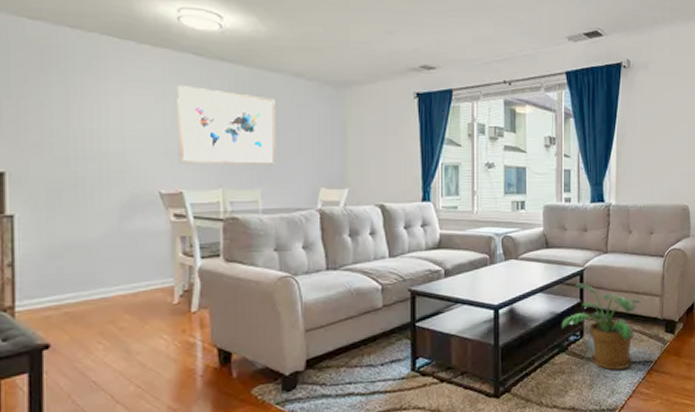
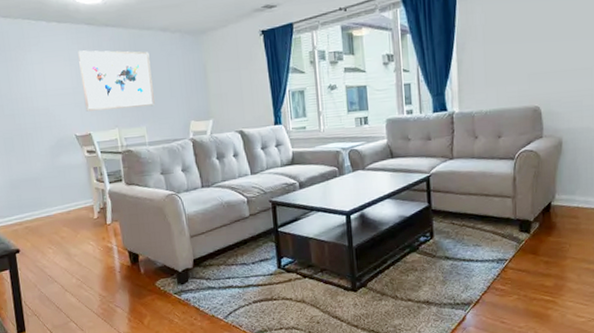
potted plant: present [561,283,644,370] -> none [410,188,495,268]

